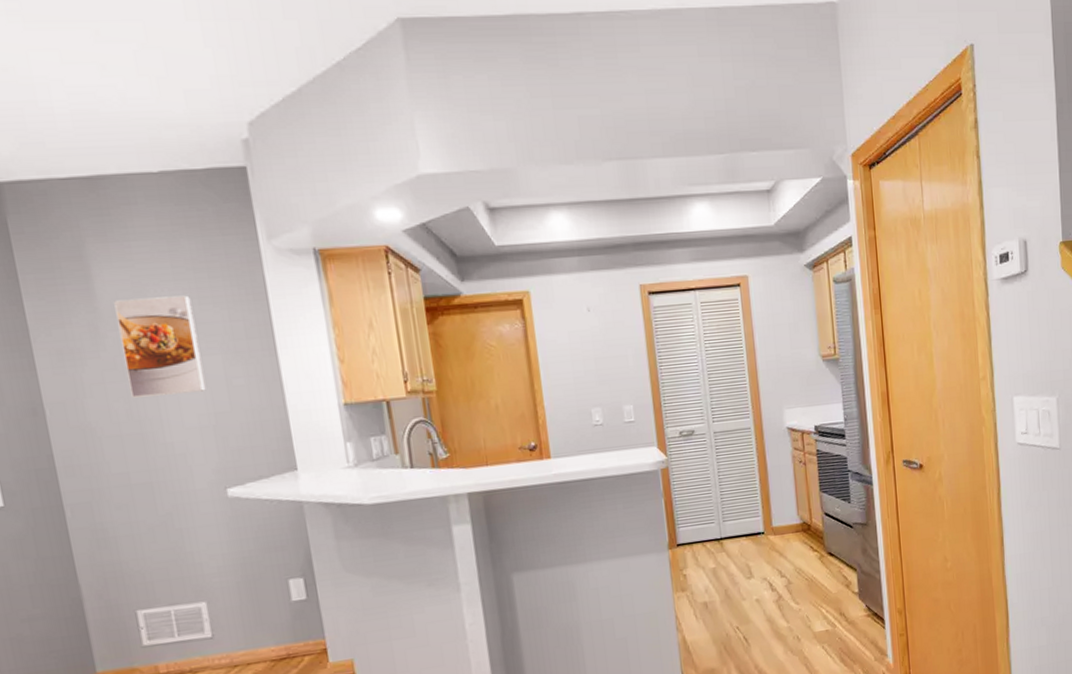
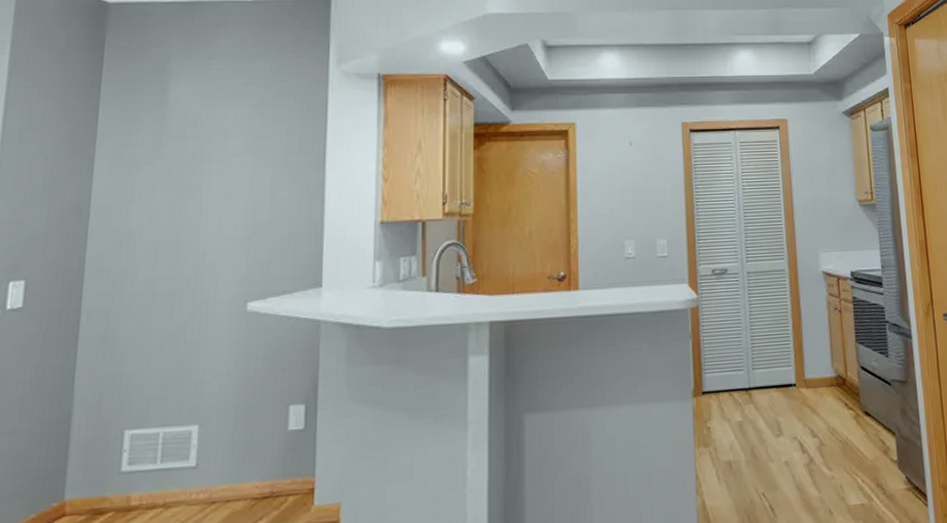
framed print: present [114,295,206,398] -> none [176,110,255,205]

